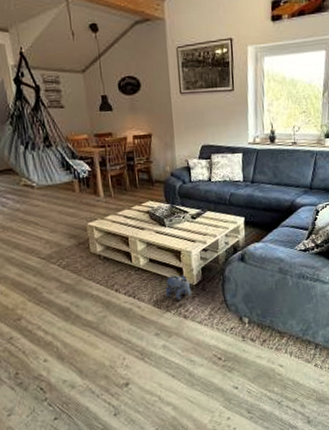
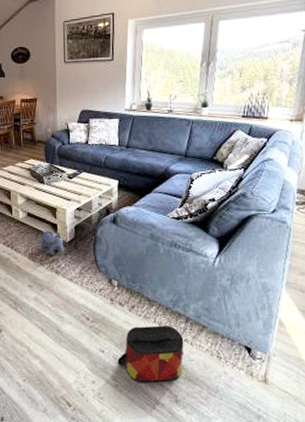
bag: none [251,354,315,412] -> present [117,325,184,384]

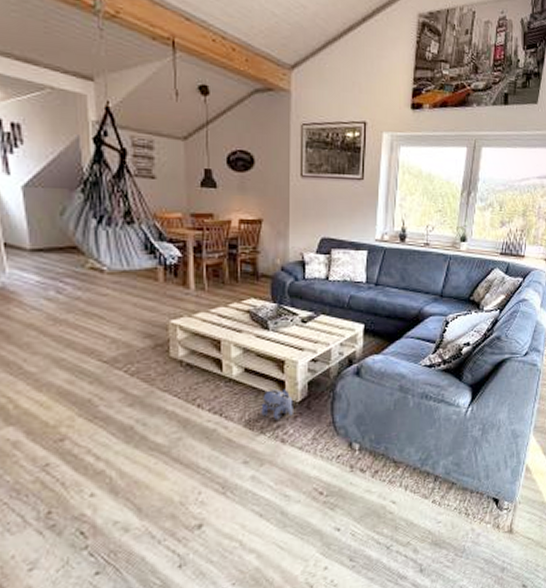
bag: present [117,325,184,384] -> none [356,488,432,559]

